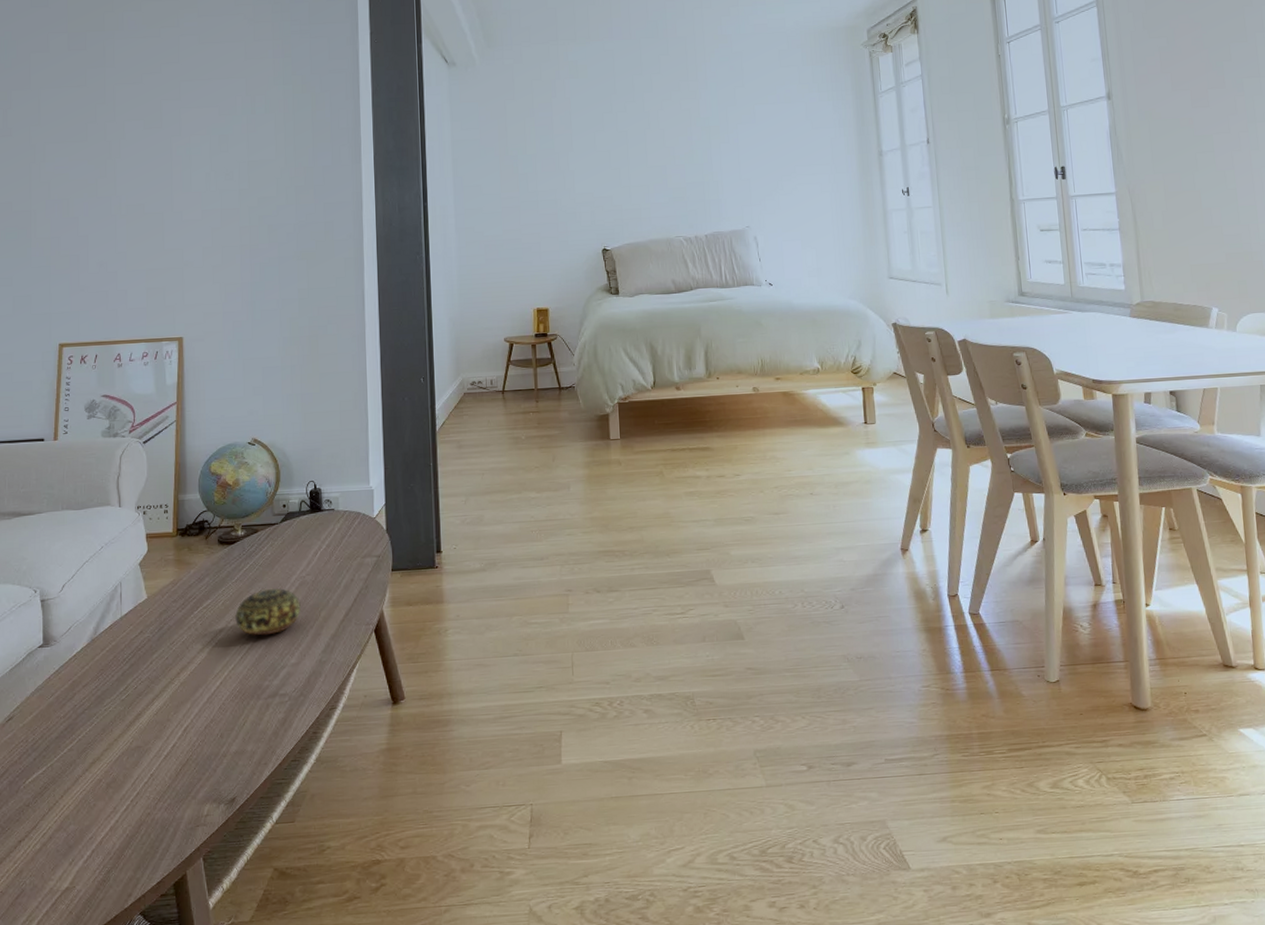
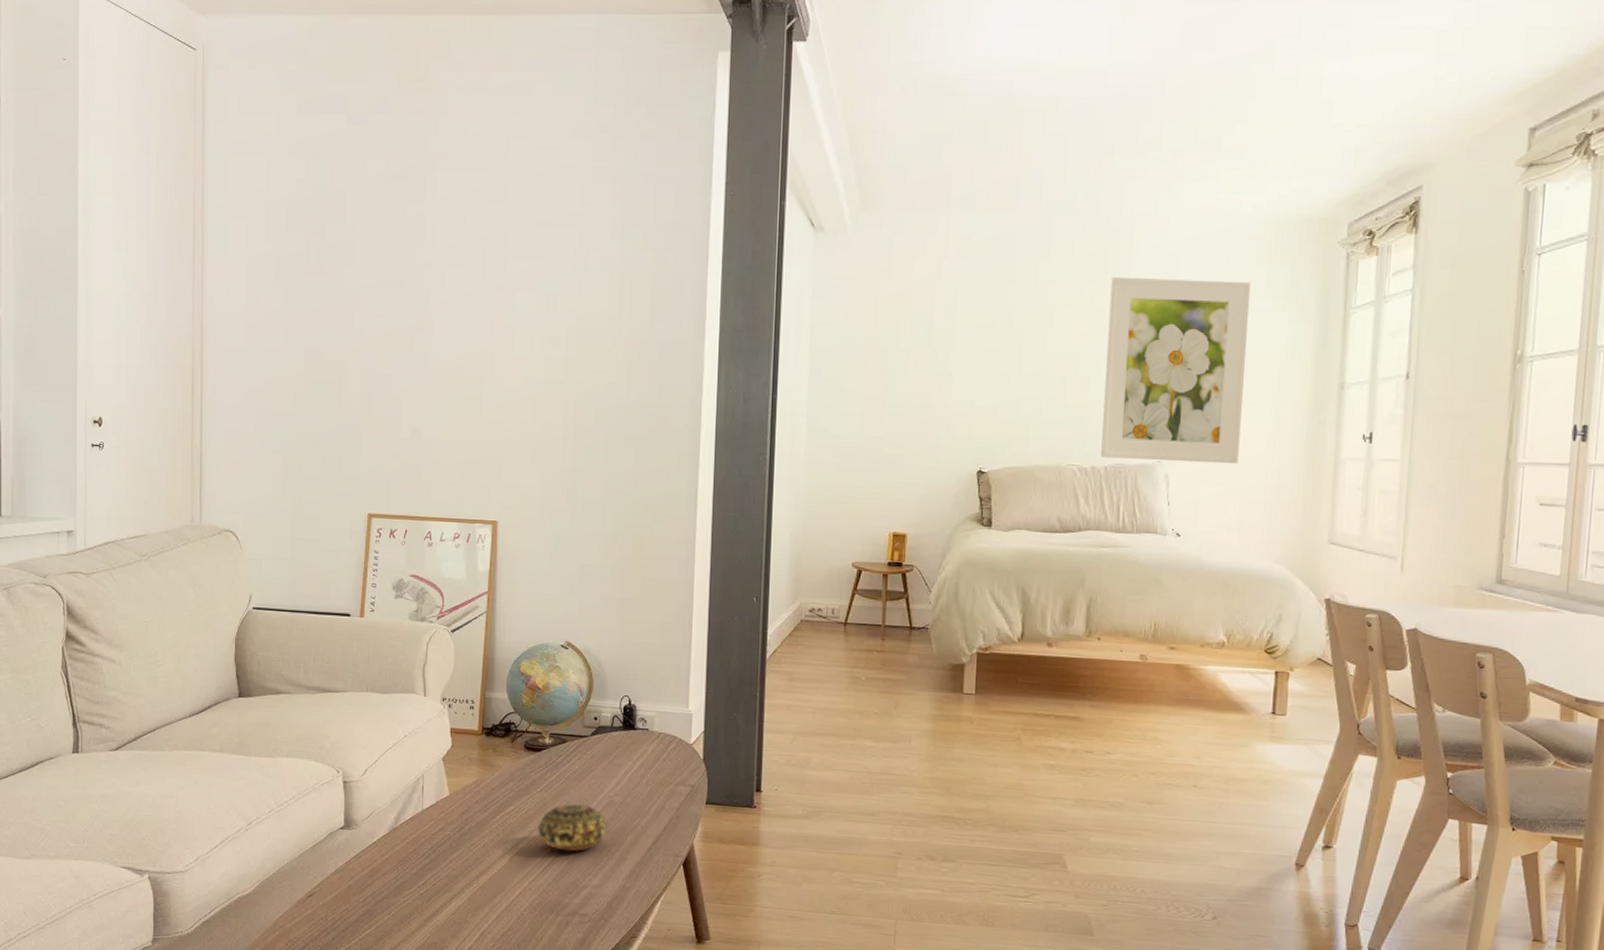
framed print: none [693,79,810,228] -> present [1101,276,1251,464]

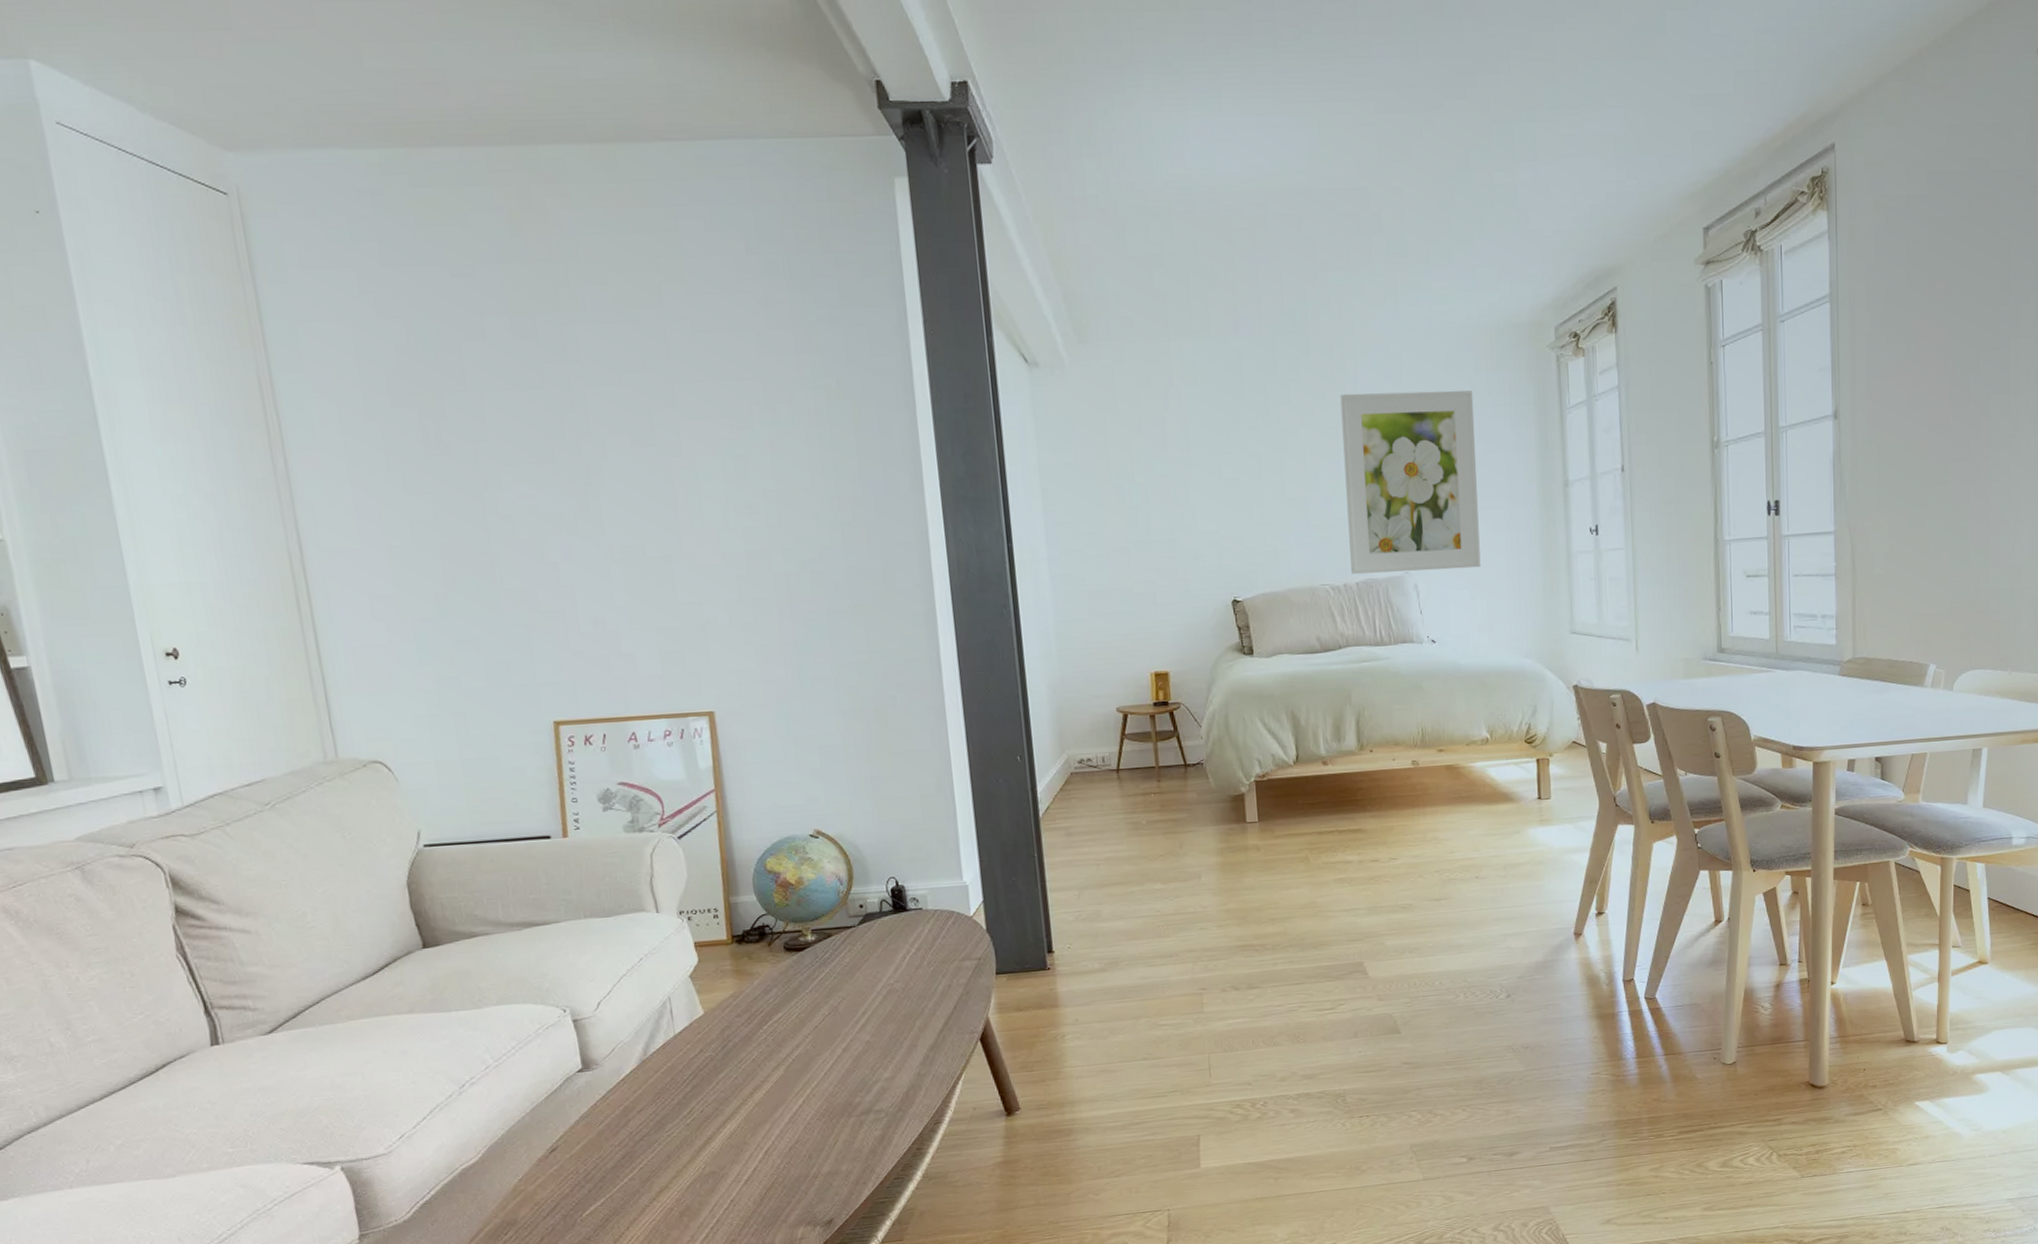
decorative ball: present [537,803,607,852] -> none [812,997,892,1050]

